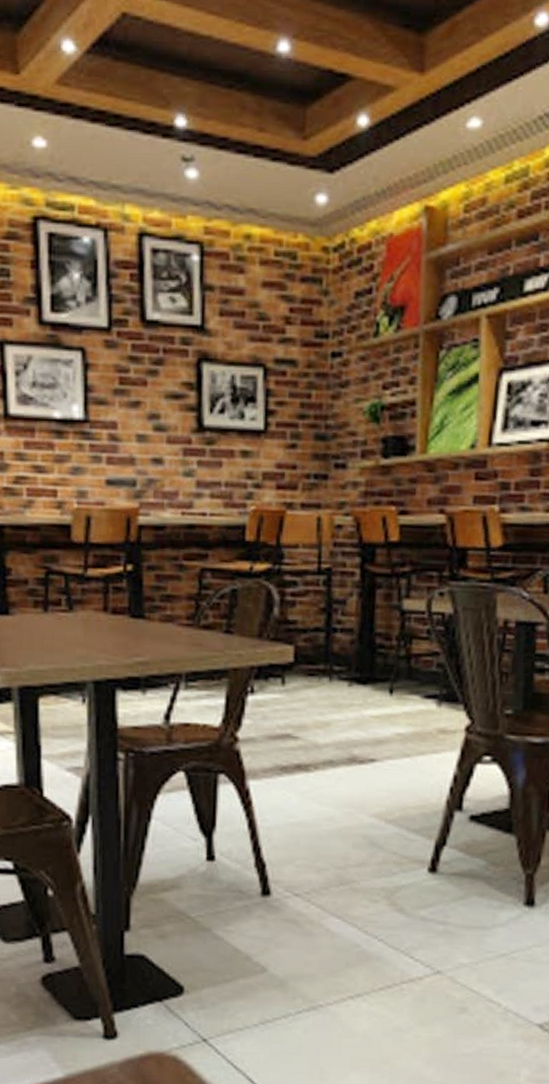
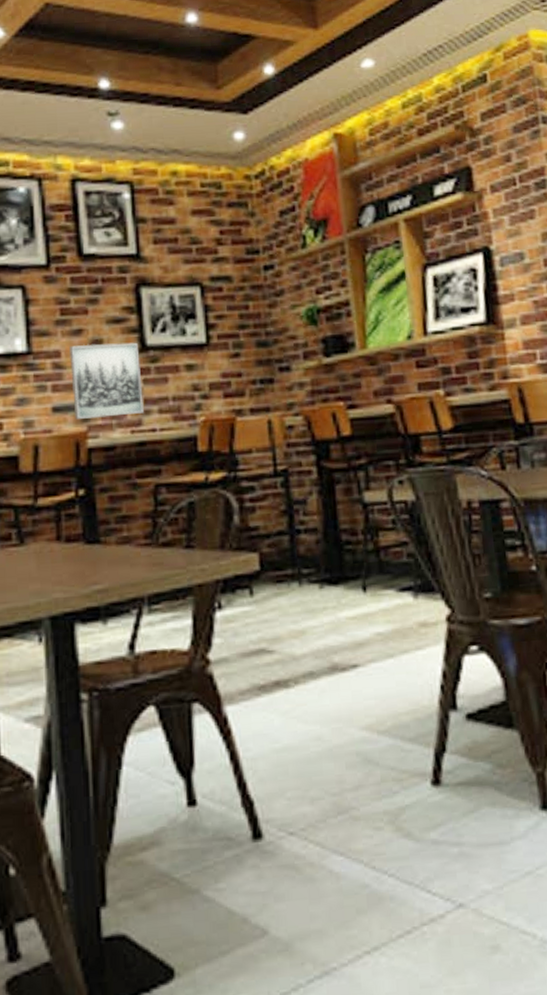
wall art: none [126,418,196,496] -> present [70,342,144,419]

